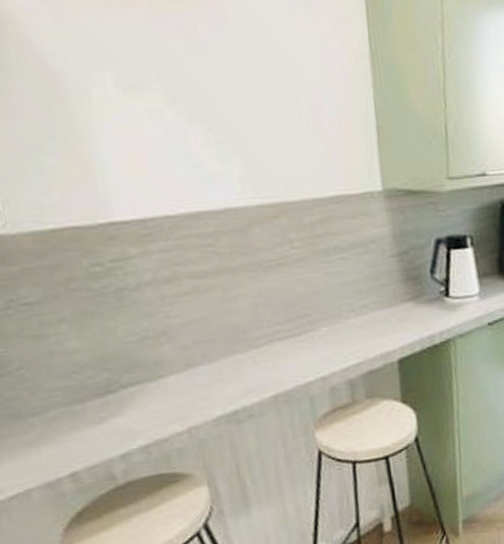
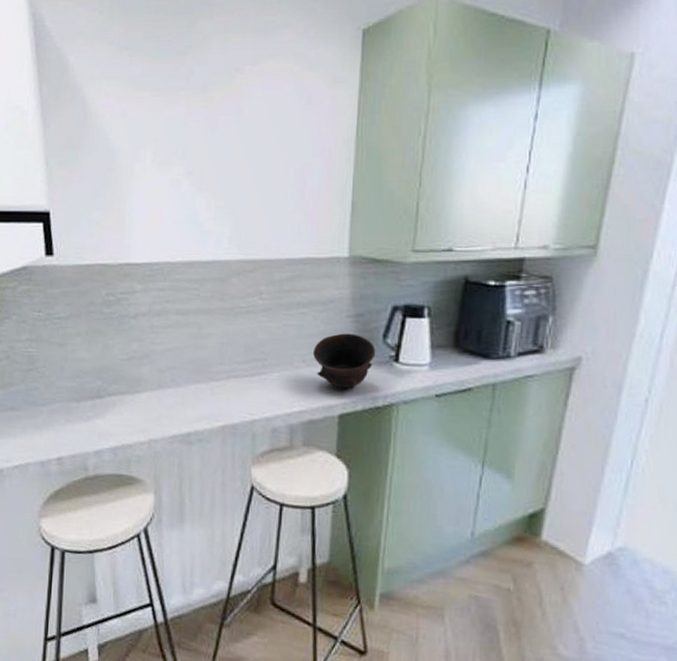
bowl: none [361,273,426,333] -> present [313,333,376,390]

